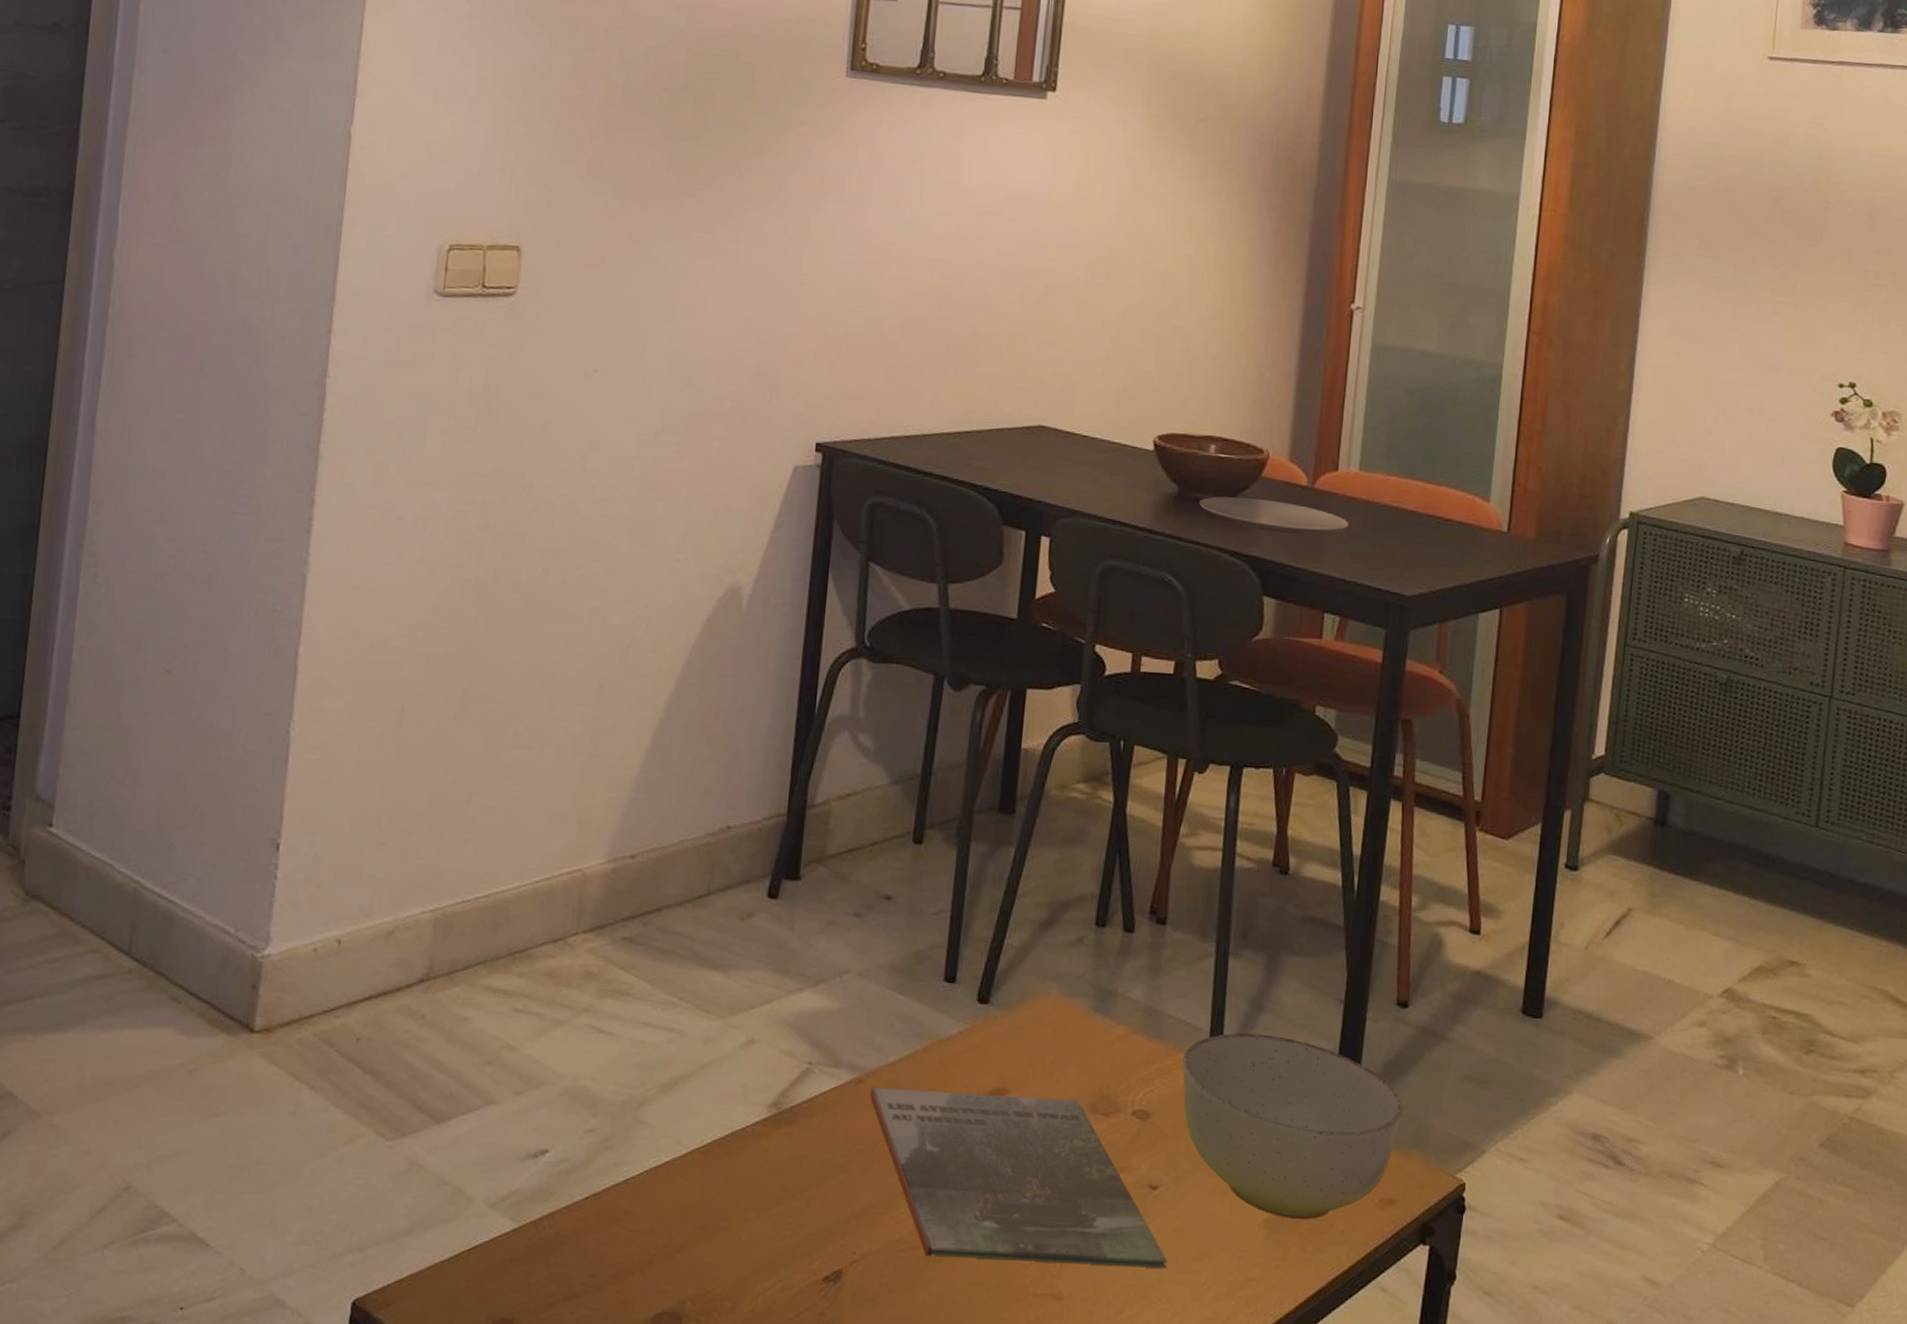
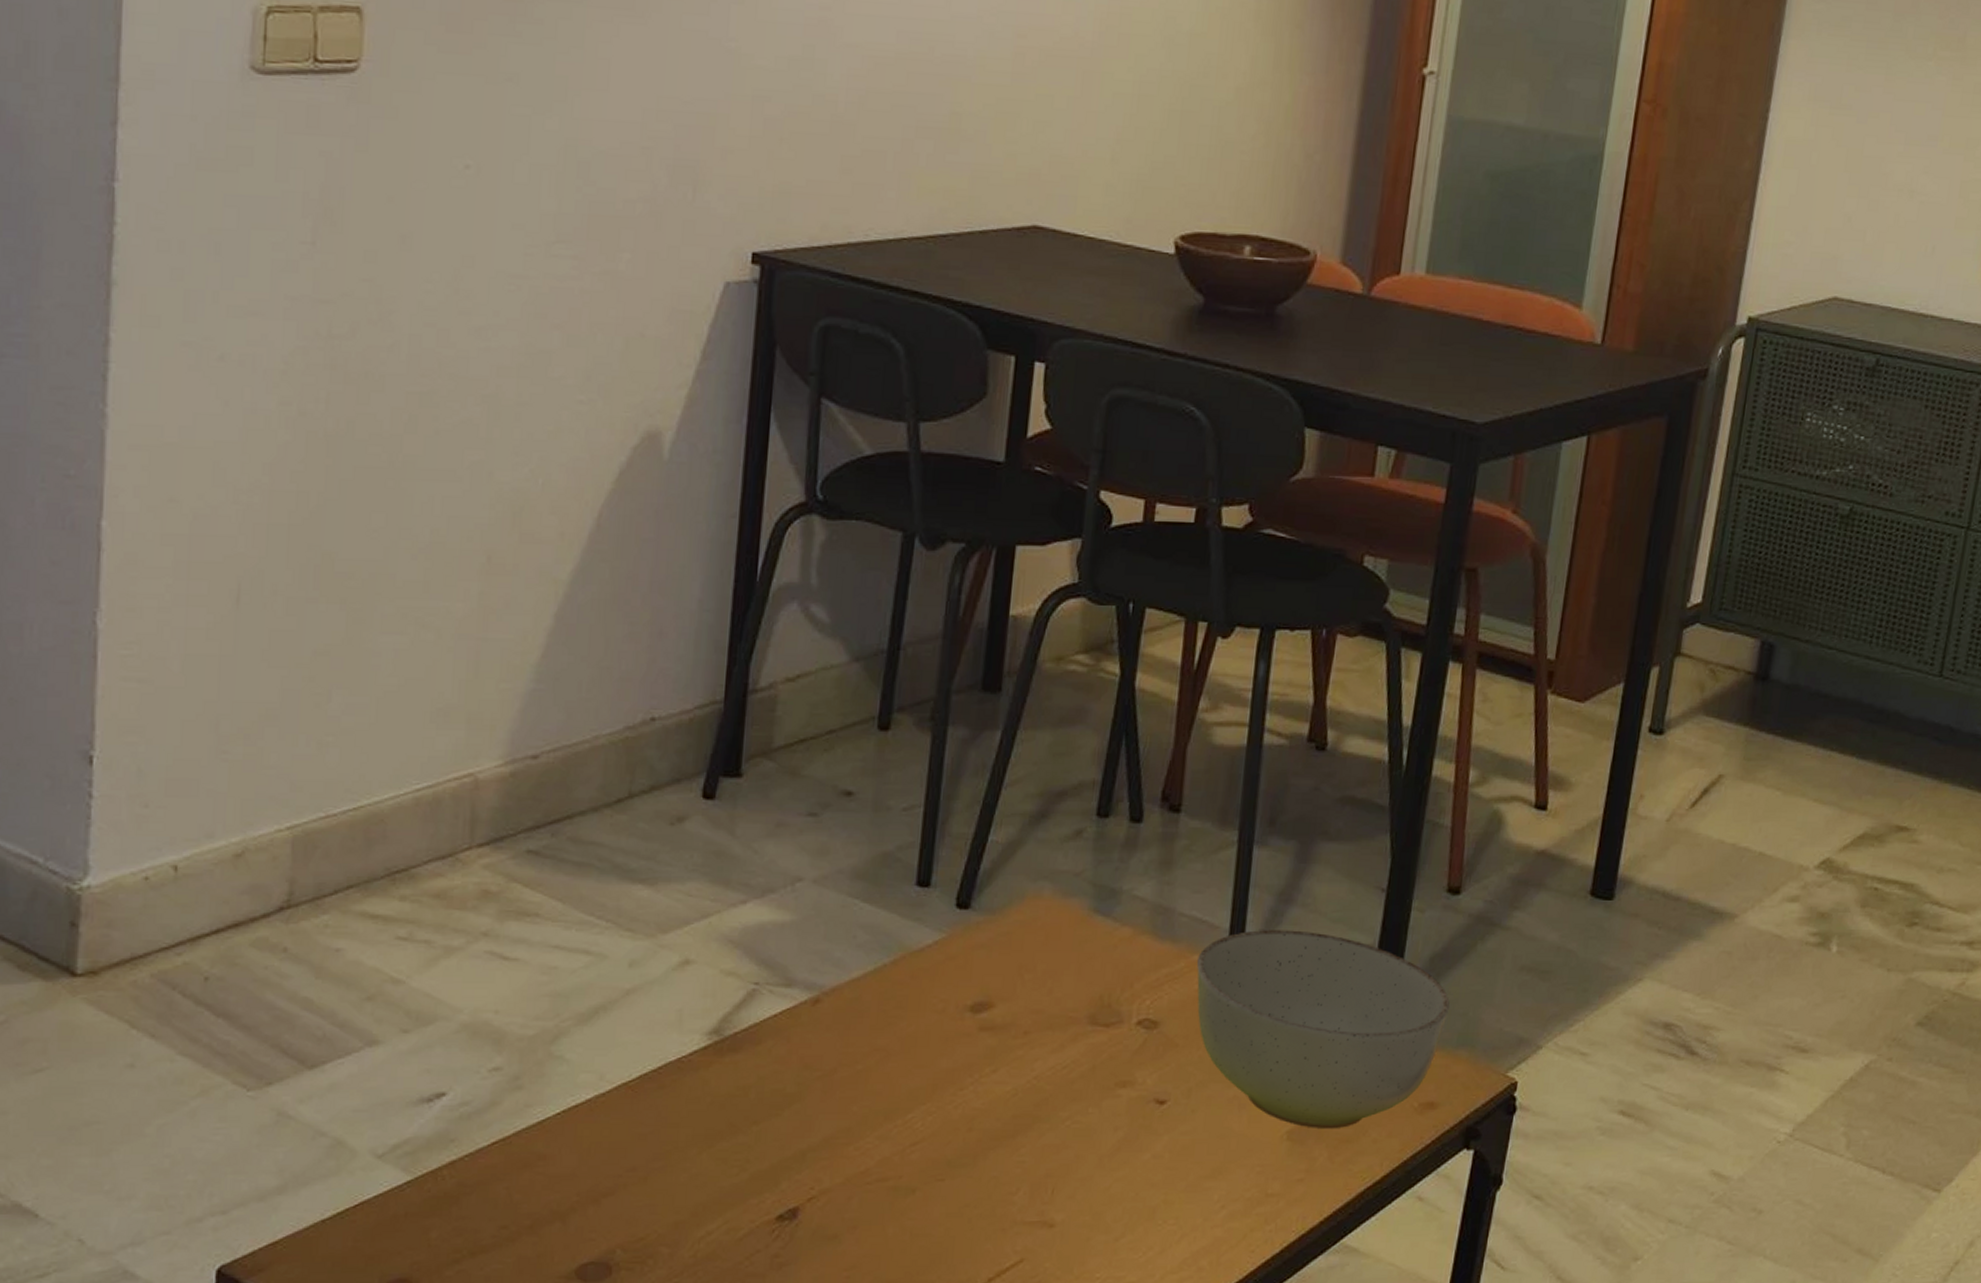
magazine: present [870,1087,1168,1268] -> none [829,1007,1176,1189]
plate: present [1199,496,1349,535] -> none [1229,308,1411,353]

